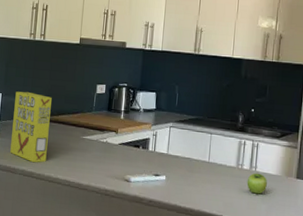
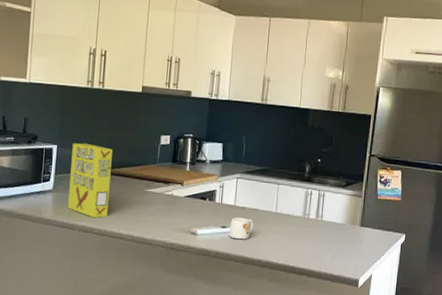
mug: none [161,166,187,189] -> present [229,217,254,240]
fruit: present [247,173,267,194] -> none [313,222,333,243]

